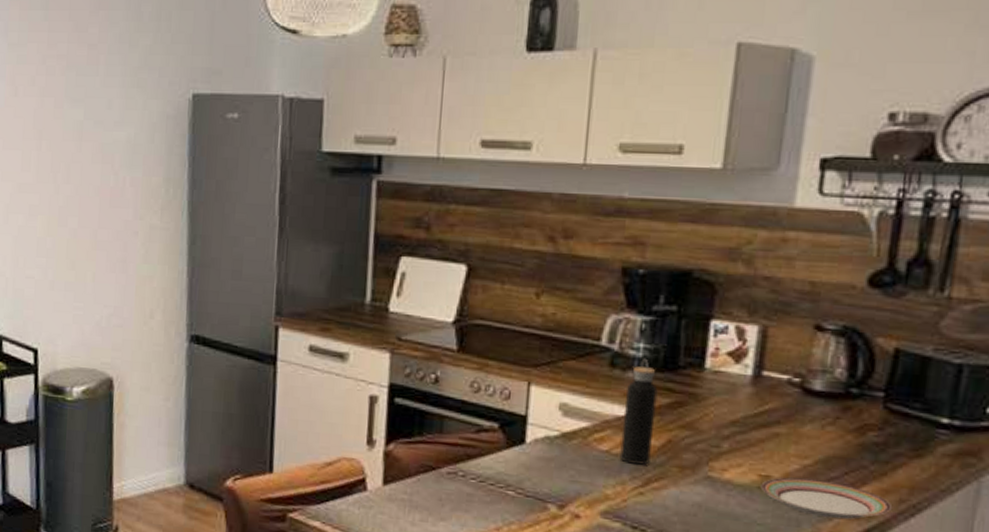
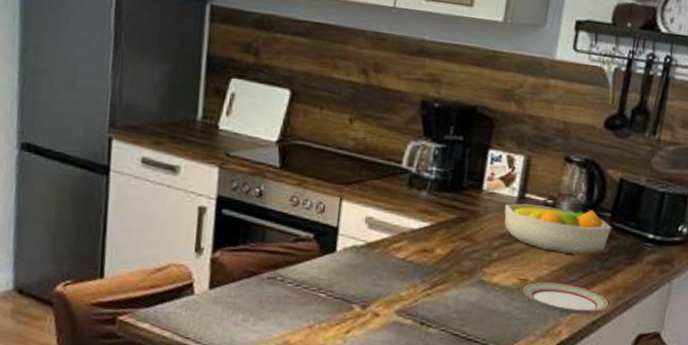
water bottle: present [619,358,658,466] -> none [413,180,446,271]
fruit bowl: none [734,383,887,444] -> present [504,203,612,254]

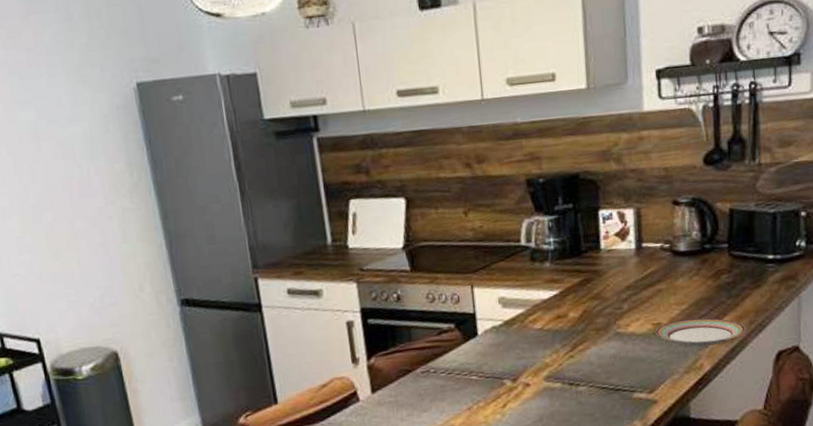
fruit bowl: present [504,203,612,254] -> none [624,245,732,292]

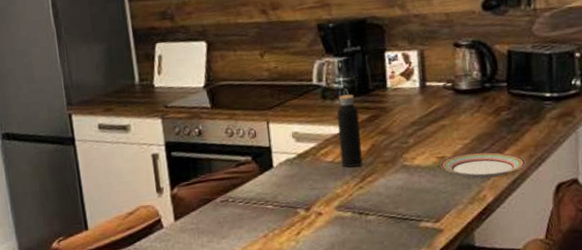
water bottle: none [547,249,573,336] -> present [337,88,363,168]

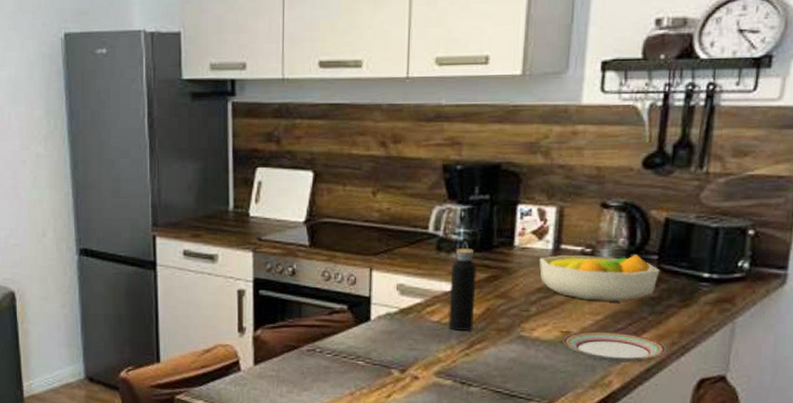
fruit bowl: none [409,84,511,127] -> present [539,254,660,301]

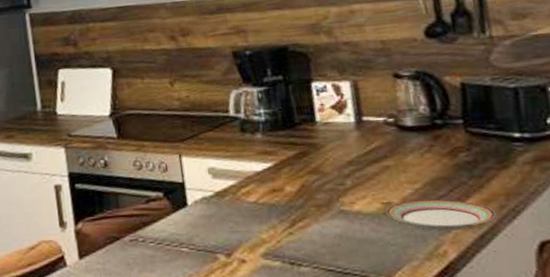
water bottle: present [448,241,477,332] -> none [259,121,291,211]
fruit bowl: present [539,254,660,301] -> none [343,120,469,169]

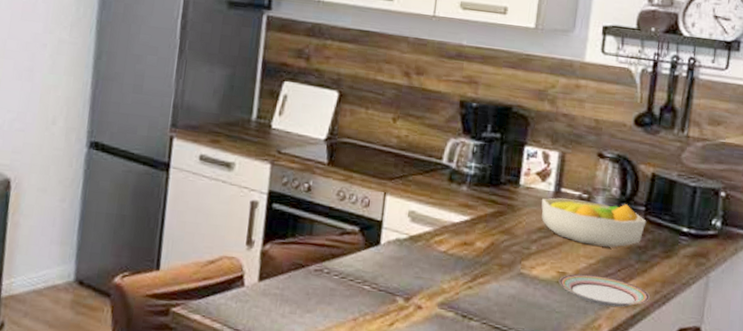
fruit bowl: none [343,120,469,169] -> present [541,198,647,247]

